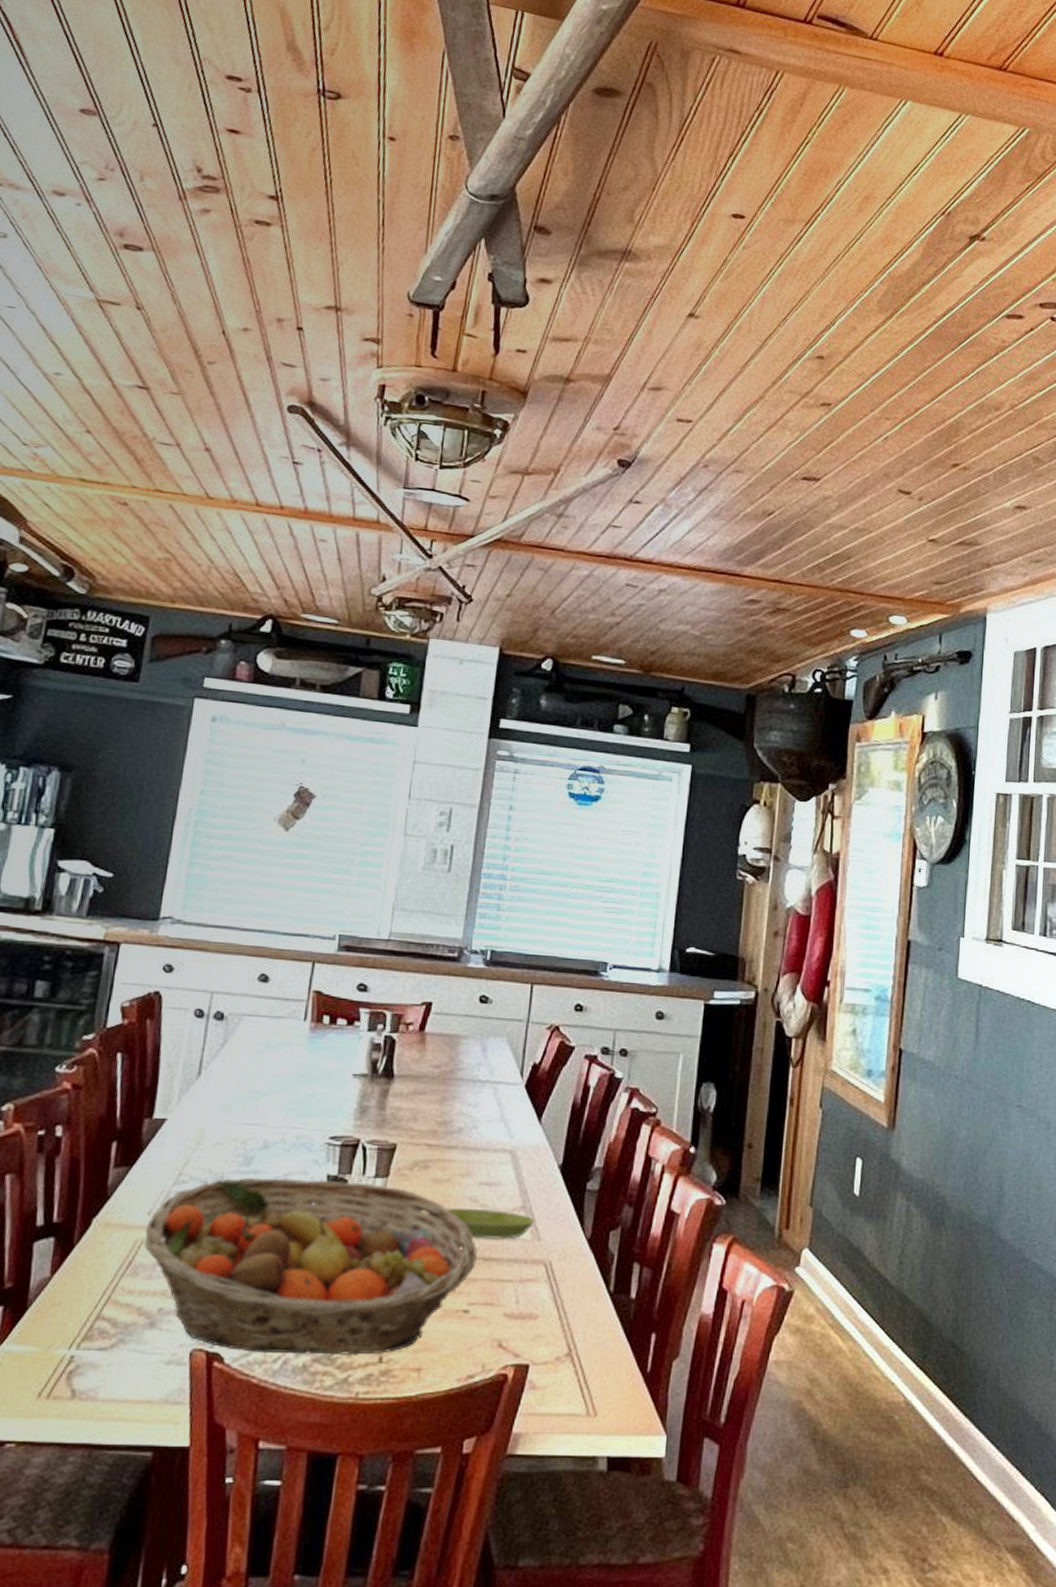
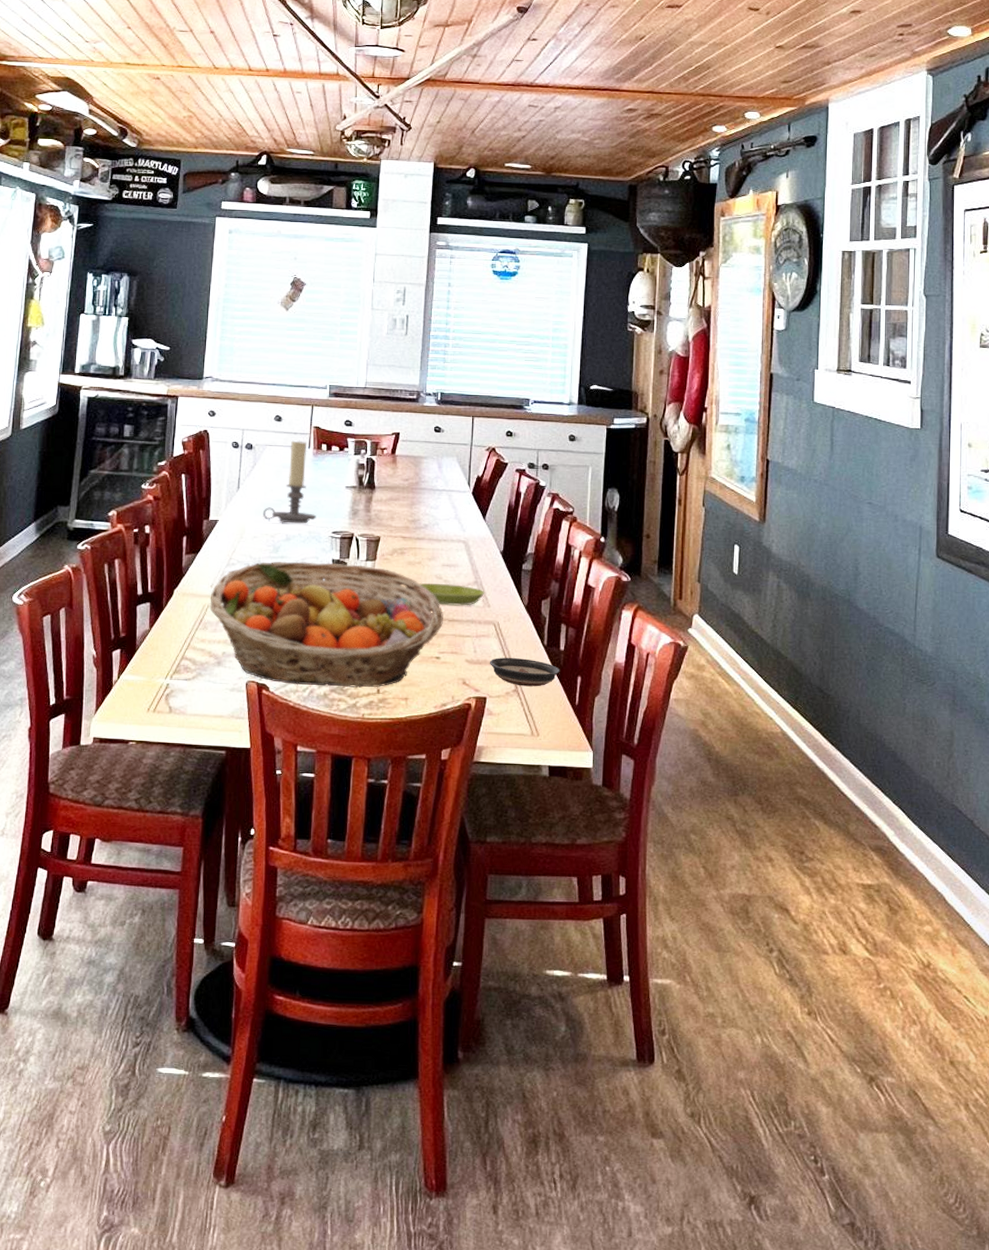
candle holder: none [231,1008,309,1125] -> present [262,439,316,524]
saucer: none [535,1310,629,1349] -> present [489,658,560,687]

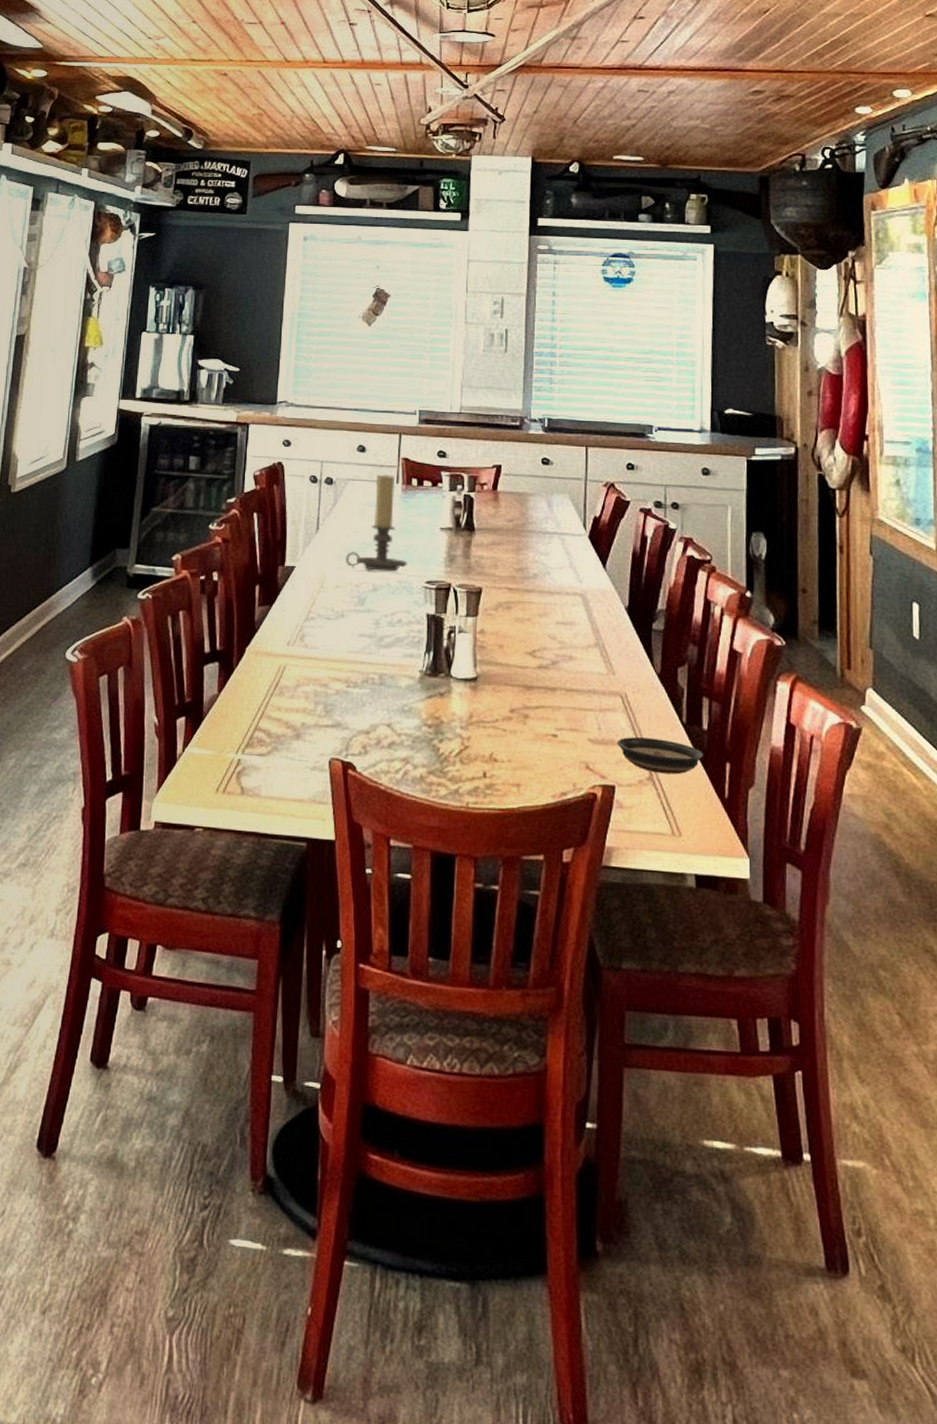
fruit basket: present [209,561,443,688] -> none [286,615,560,771]
saucer: present [420,583,485,606] -> none [530,644,609,673]

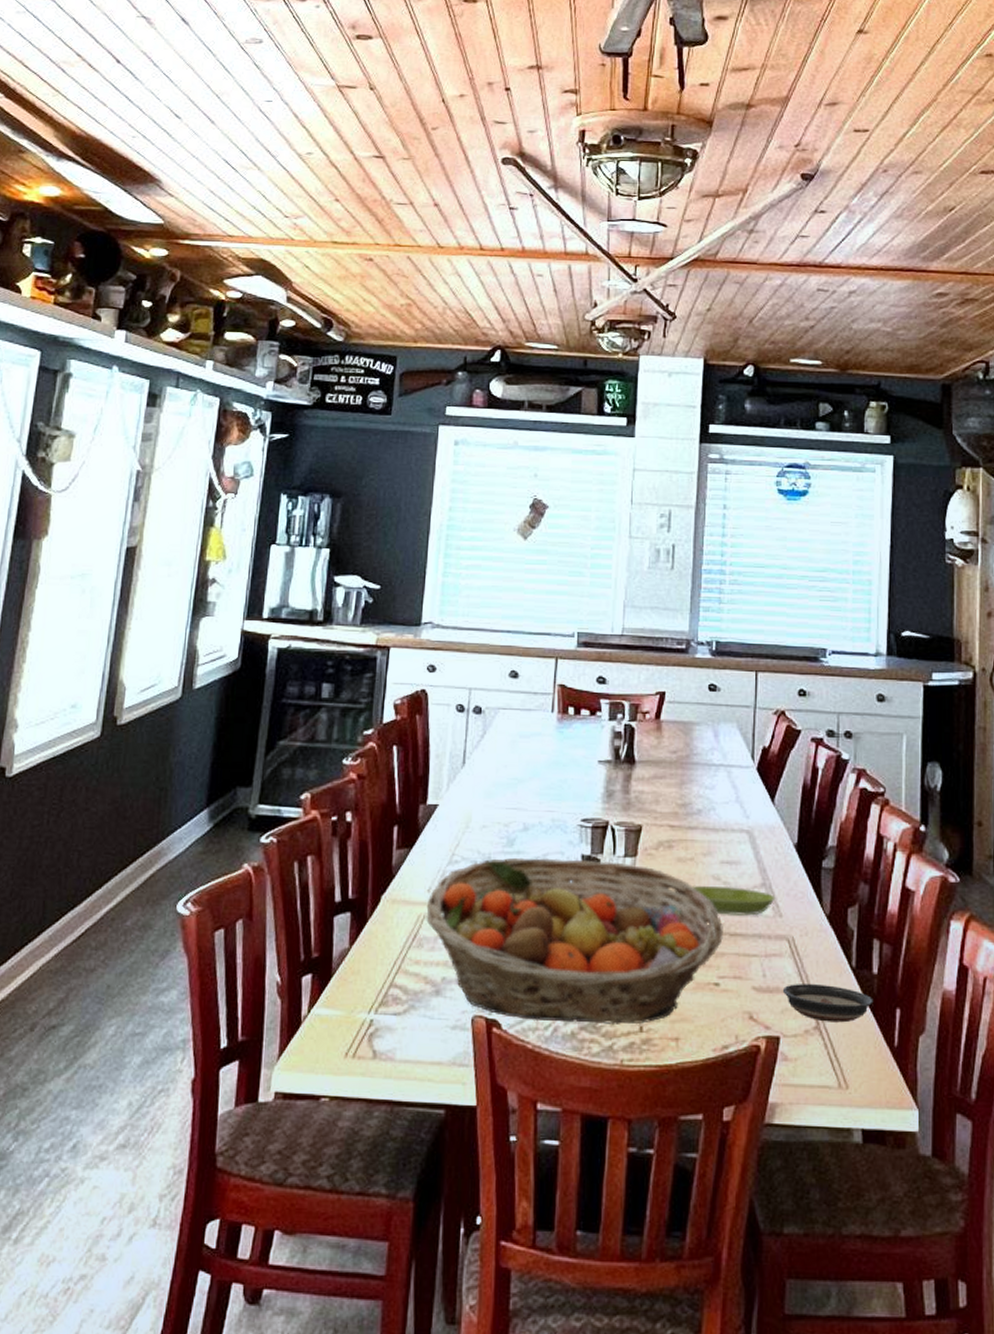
fruit basket: none [286,615,560,771] -> present [426,857,723,1025]
candle holder: present [345,473,407,572] -> none [493,701,562,809]
saucer: none [530,644,609,673] -> present [693,886,776,916]

